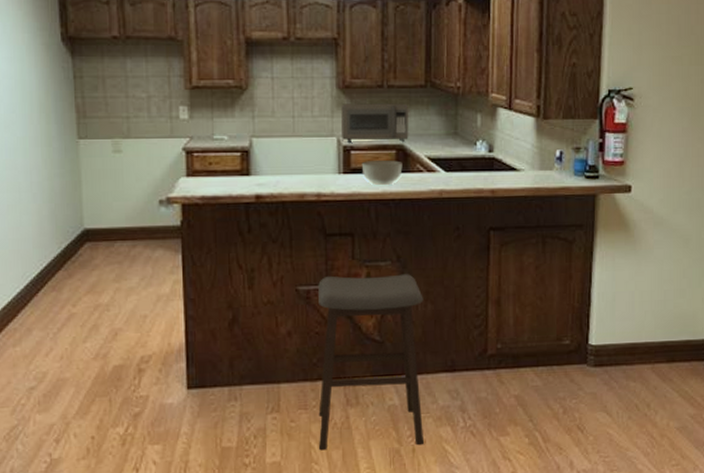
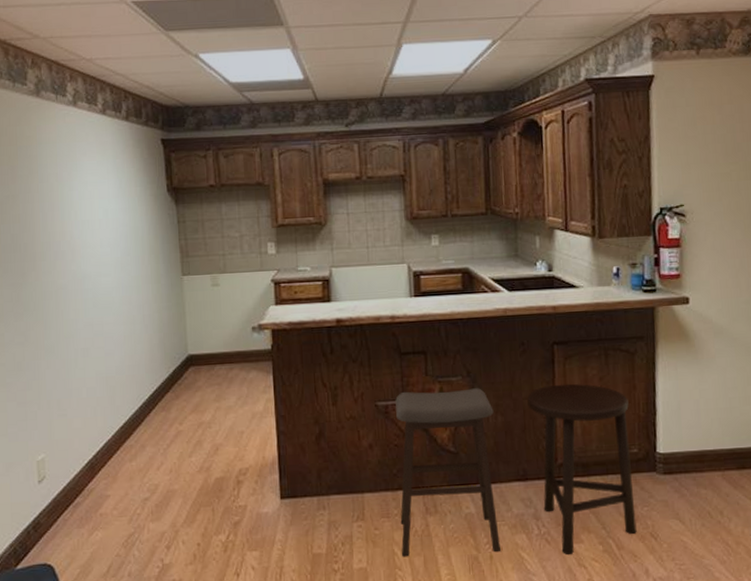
microwave: present [341,103,409,143] -> none [410,230,473,268]
bowl: present [361,159,403,186] -> none [430,282,469,307]
bar stool: none [460,272,564,448] -> present [527,383,637,556]

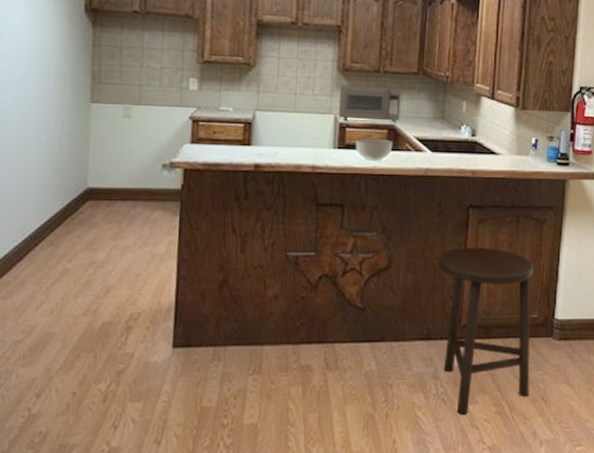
bar stool: present [395,388,500,556] -> none [297,243,405,412]
microwave: none [410,230,473,268] -> present [339,85,401,124]
bowl: none [430,282,469,307] -> present [355,137,393,162]

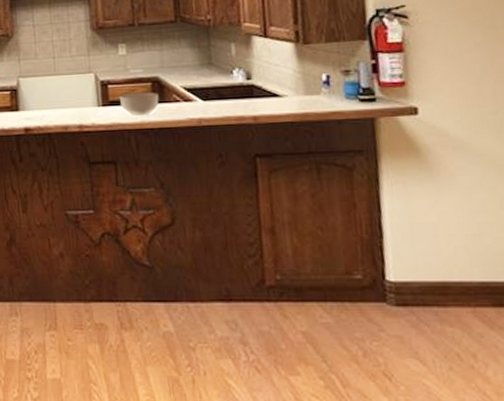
microwave: present [339,85,401,124] -> none [96,38,163,78]
bar stool: present [439,247,534,416] -> none [228,199,366,388]

